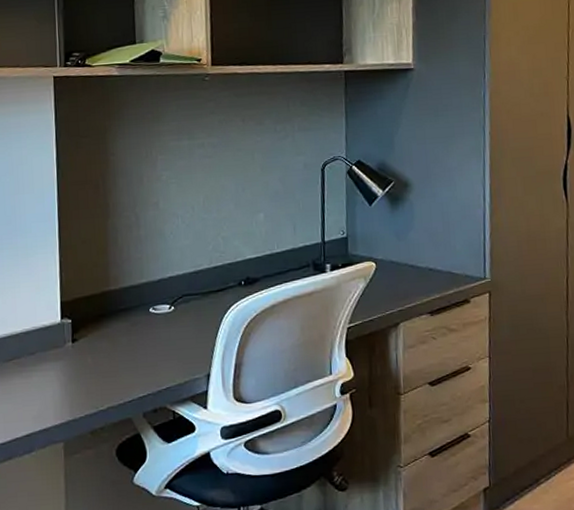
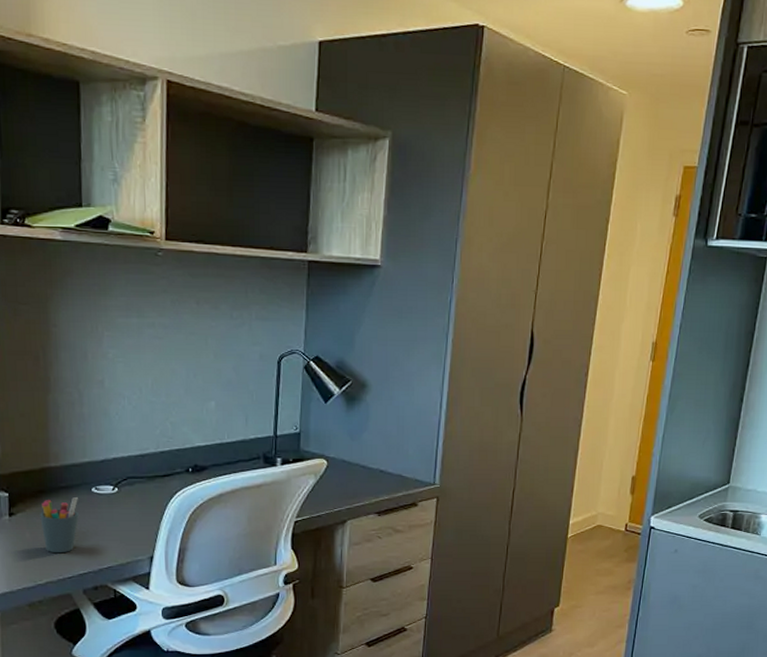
pen holder: none [101,319,138,377] -> present [40,497,79,554]

